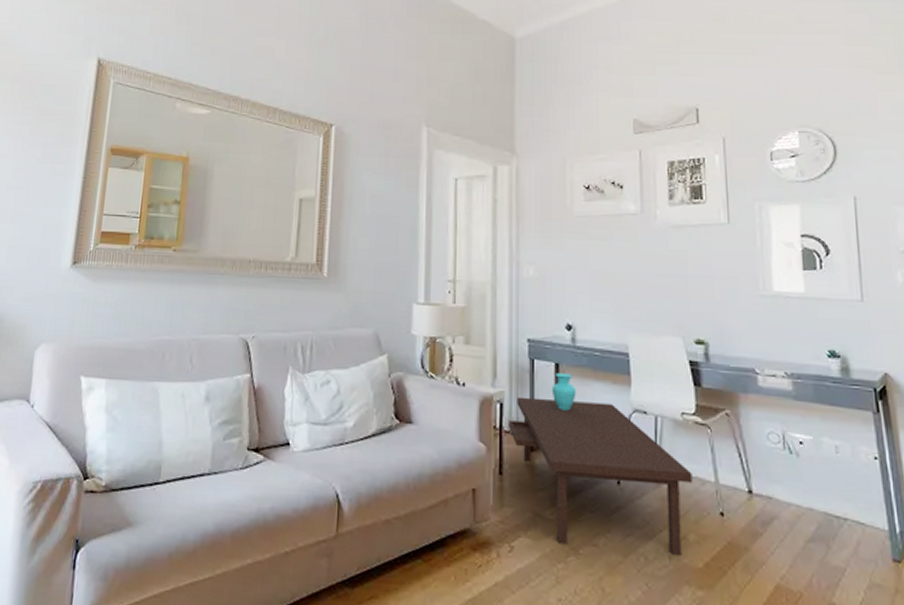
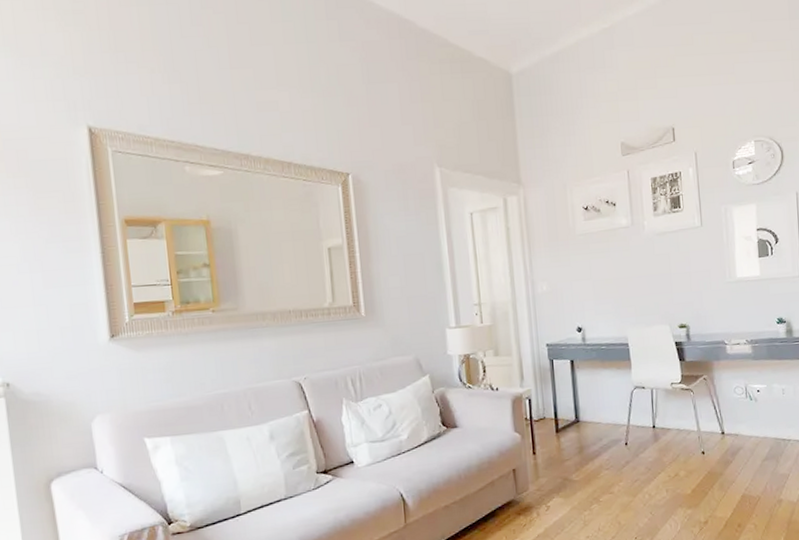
coffee table: present [509,373,693,557] -> none [537,367,681,498]

